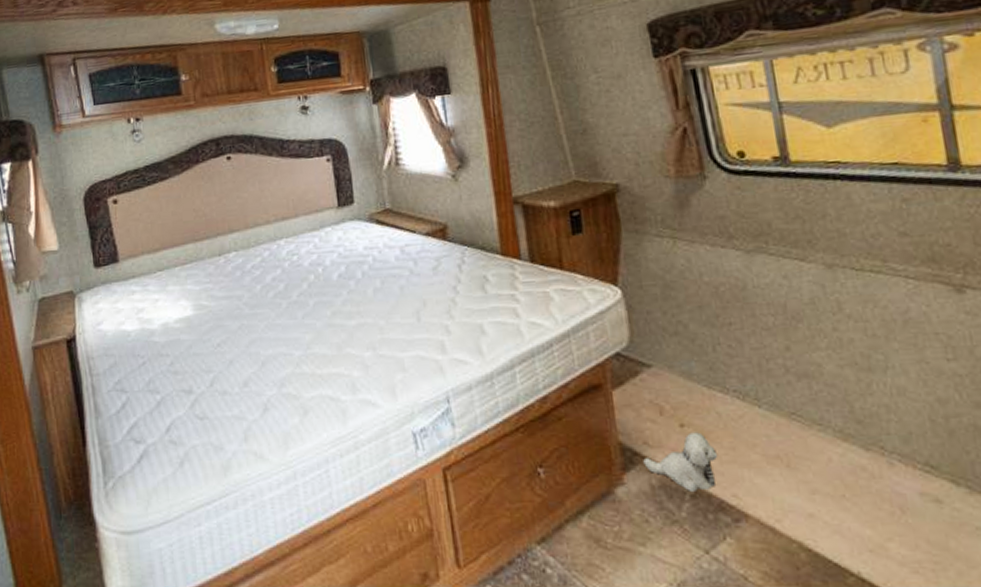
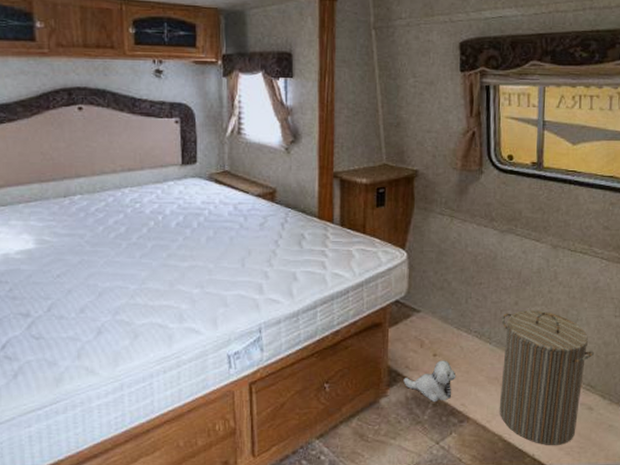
laundry hamper: none [769,356,926,559] -> present [499,310,594,446]

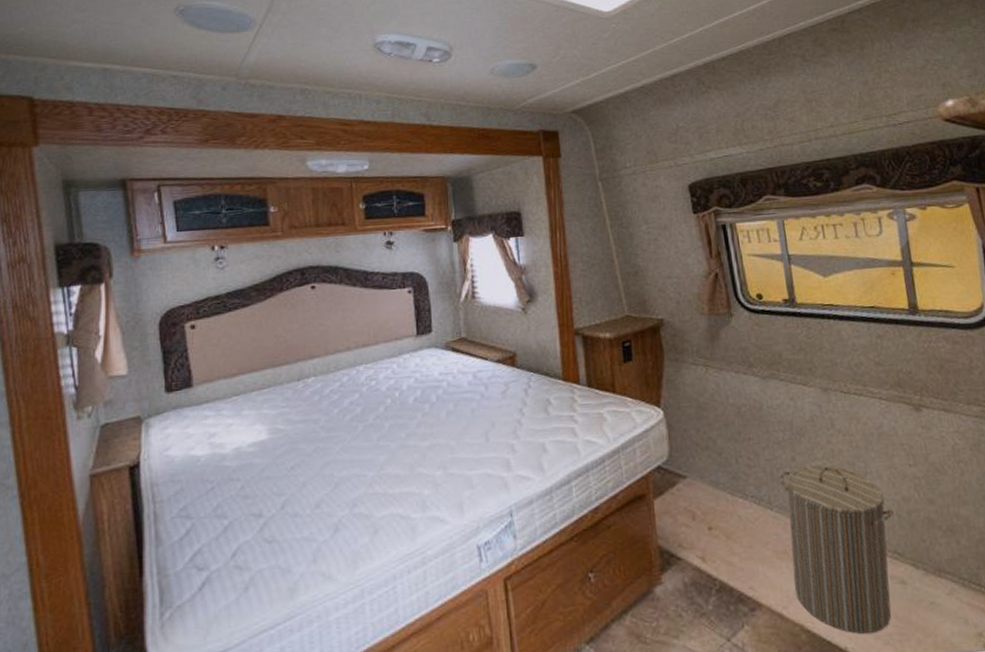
plush toy: present [403,360,456,402] -> none [678,534,739,587]

